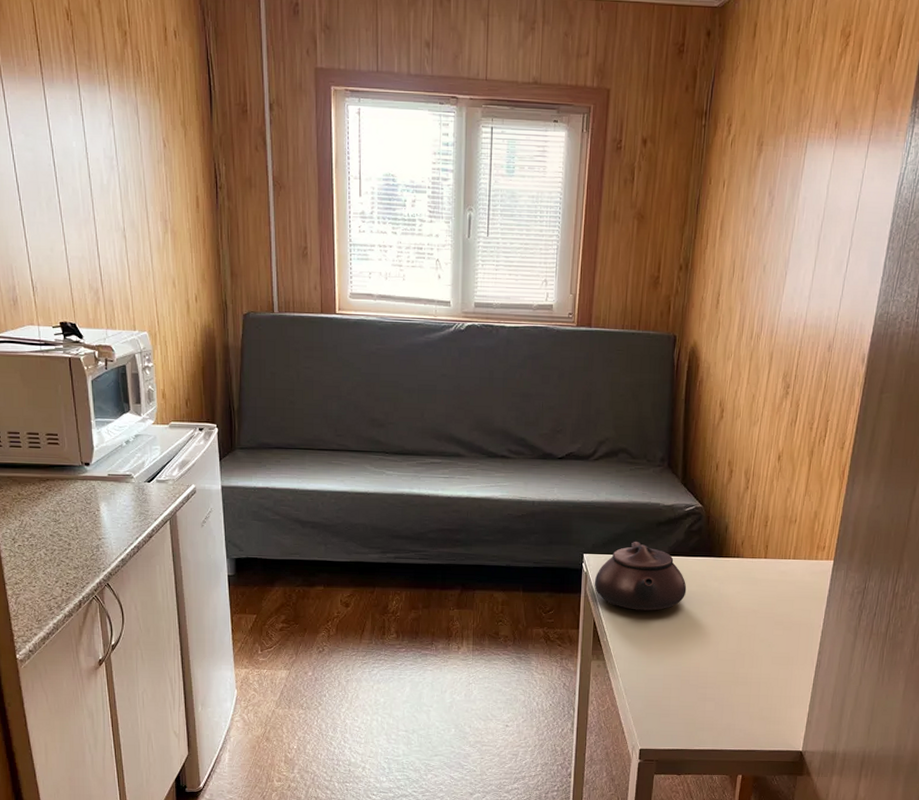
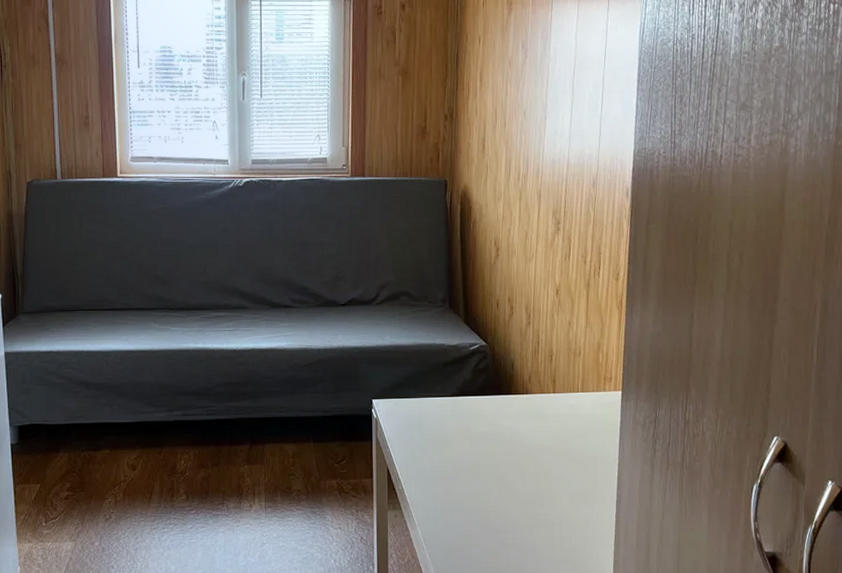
teapot: present [594,541,687,611] -> none [385,383,479,455]

